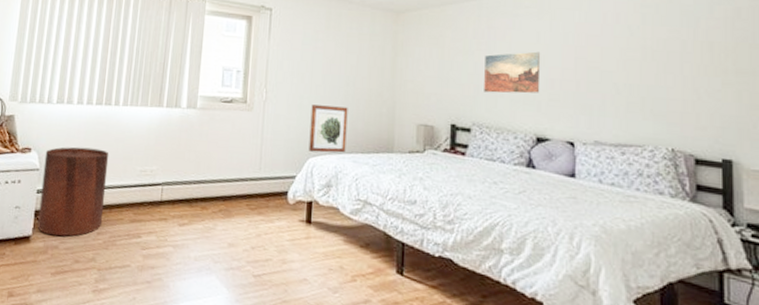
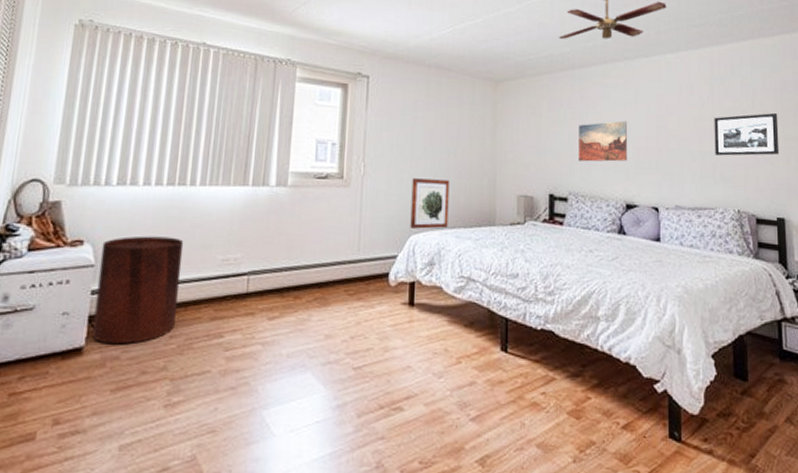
picture frame: none [645,44,728,91] -> present [714,113,780,156]

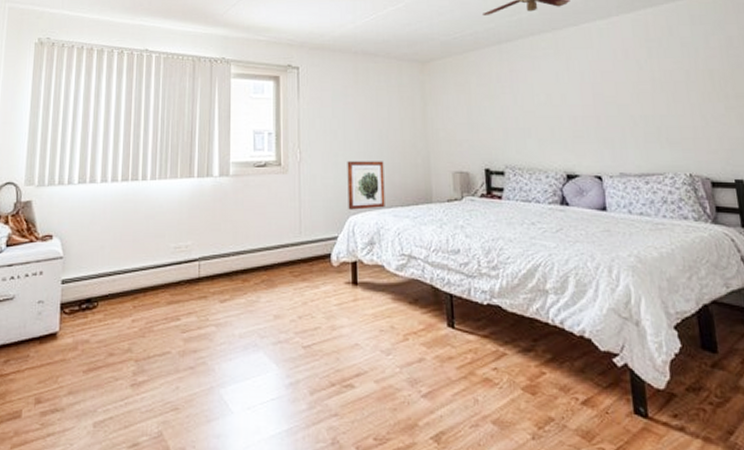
trash can: present [92,236,184,345] -> none [64,228,140,329]
wall art: present [579,121,628,162] -> none [510,91,565,135]
picture frame: present [714,113,780,156] -> none [654,72,731,119]

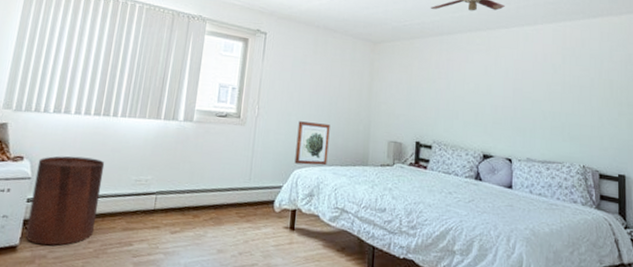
trash can: none [64,228,140,329] -> present [25,156,105,246]

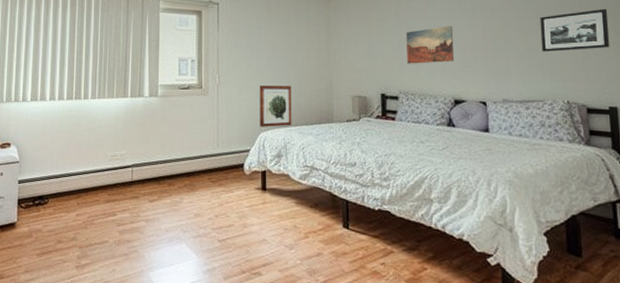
trash can: present [25,156,105,246] -> none [21,139,82,221]
wall art: none [443,82,488,117] -> present [406,25,455,64]
picture frame: none [564,82,623,119] -> present [540,9,610,52]

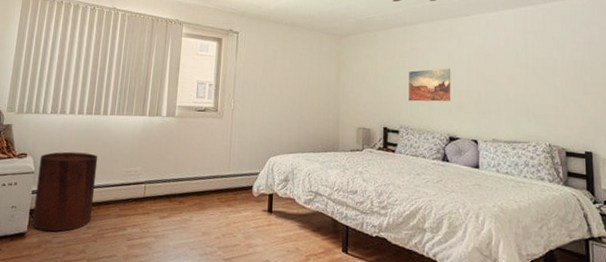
trash can: none [21,139,82,221] -> present [32,151,98,232]
wall art: present [259,85,292,127] -> none [270,112,302,153]
picture frame: present [540,9,610,52] -> none [527,62,588,98]

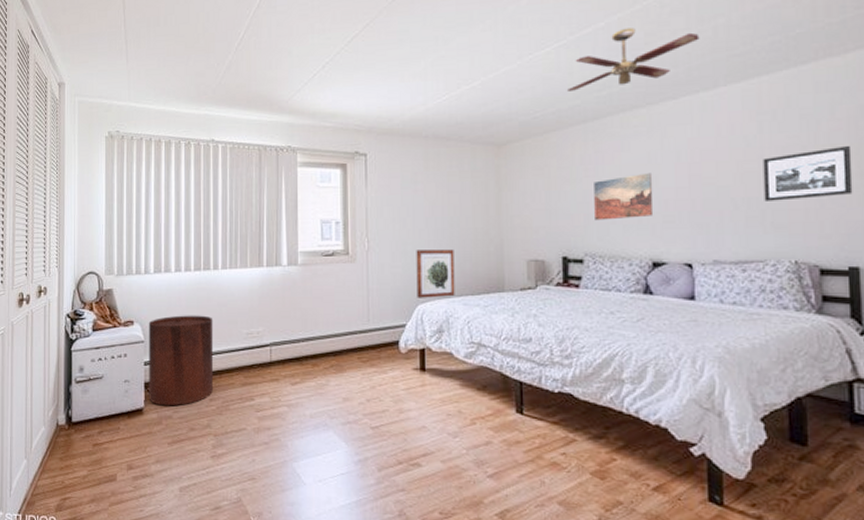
wall art: none [270,112,302,153] -> present [416,249,455,298]
picture frame: none [527,62,588,98] -> present [763,146,853,201]

